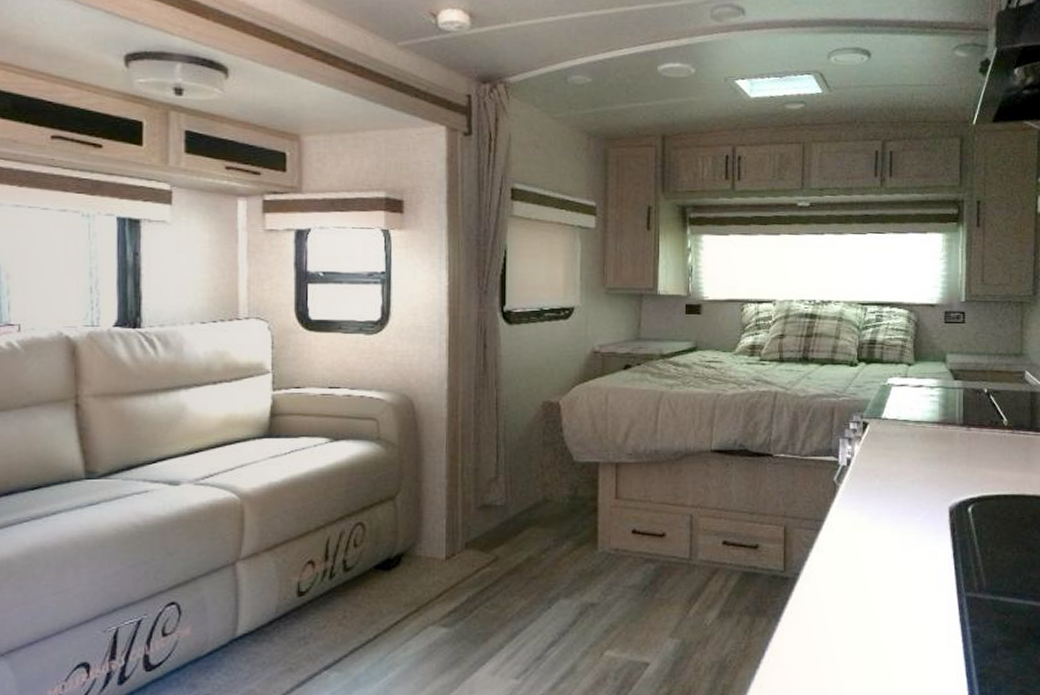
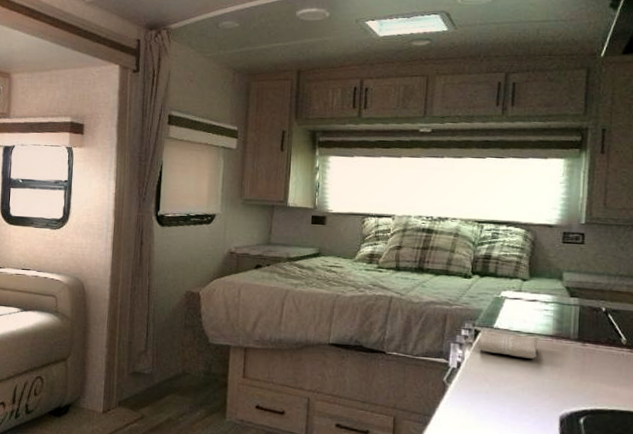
washcloth: none [867,422,925,449] -> present [478,331,537,359]

